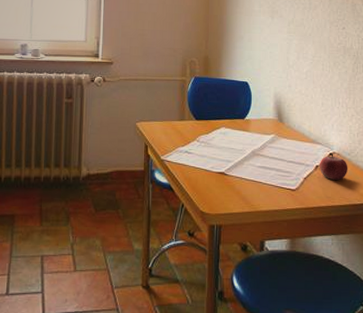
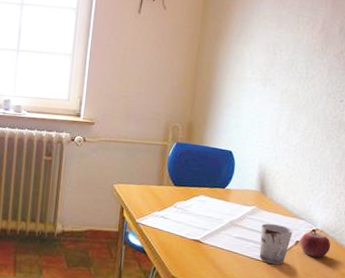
cup: none [281,151,312,191] -> present [259,223,293,265]

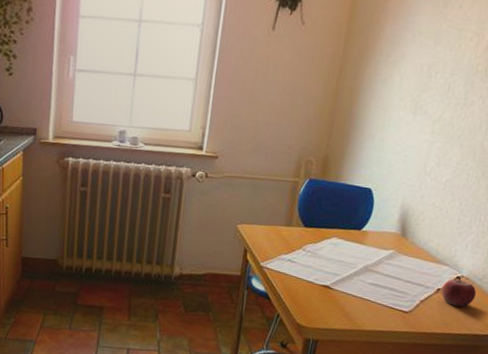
cup: present [259,223,293,265] -> none [394,269,435,314]

